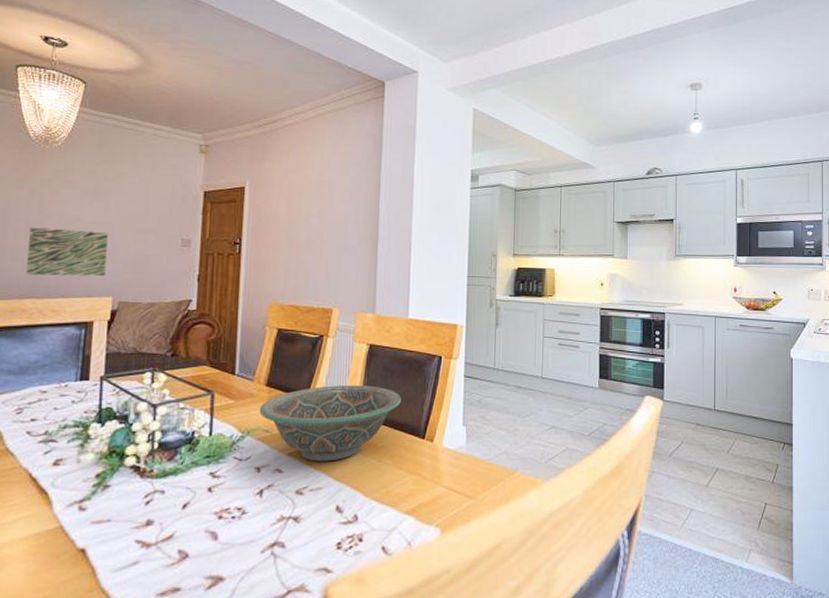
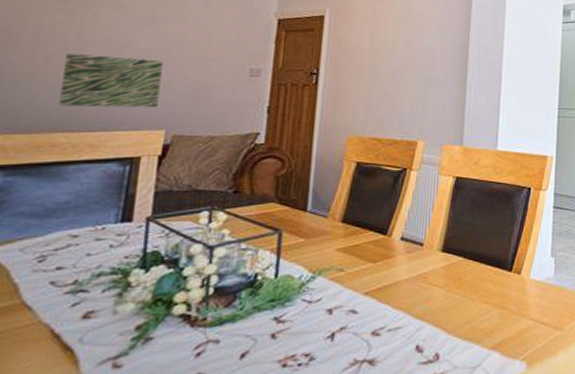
decorative bowl: present [259,385,402,462] -> none [333,219,489,300]

